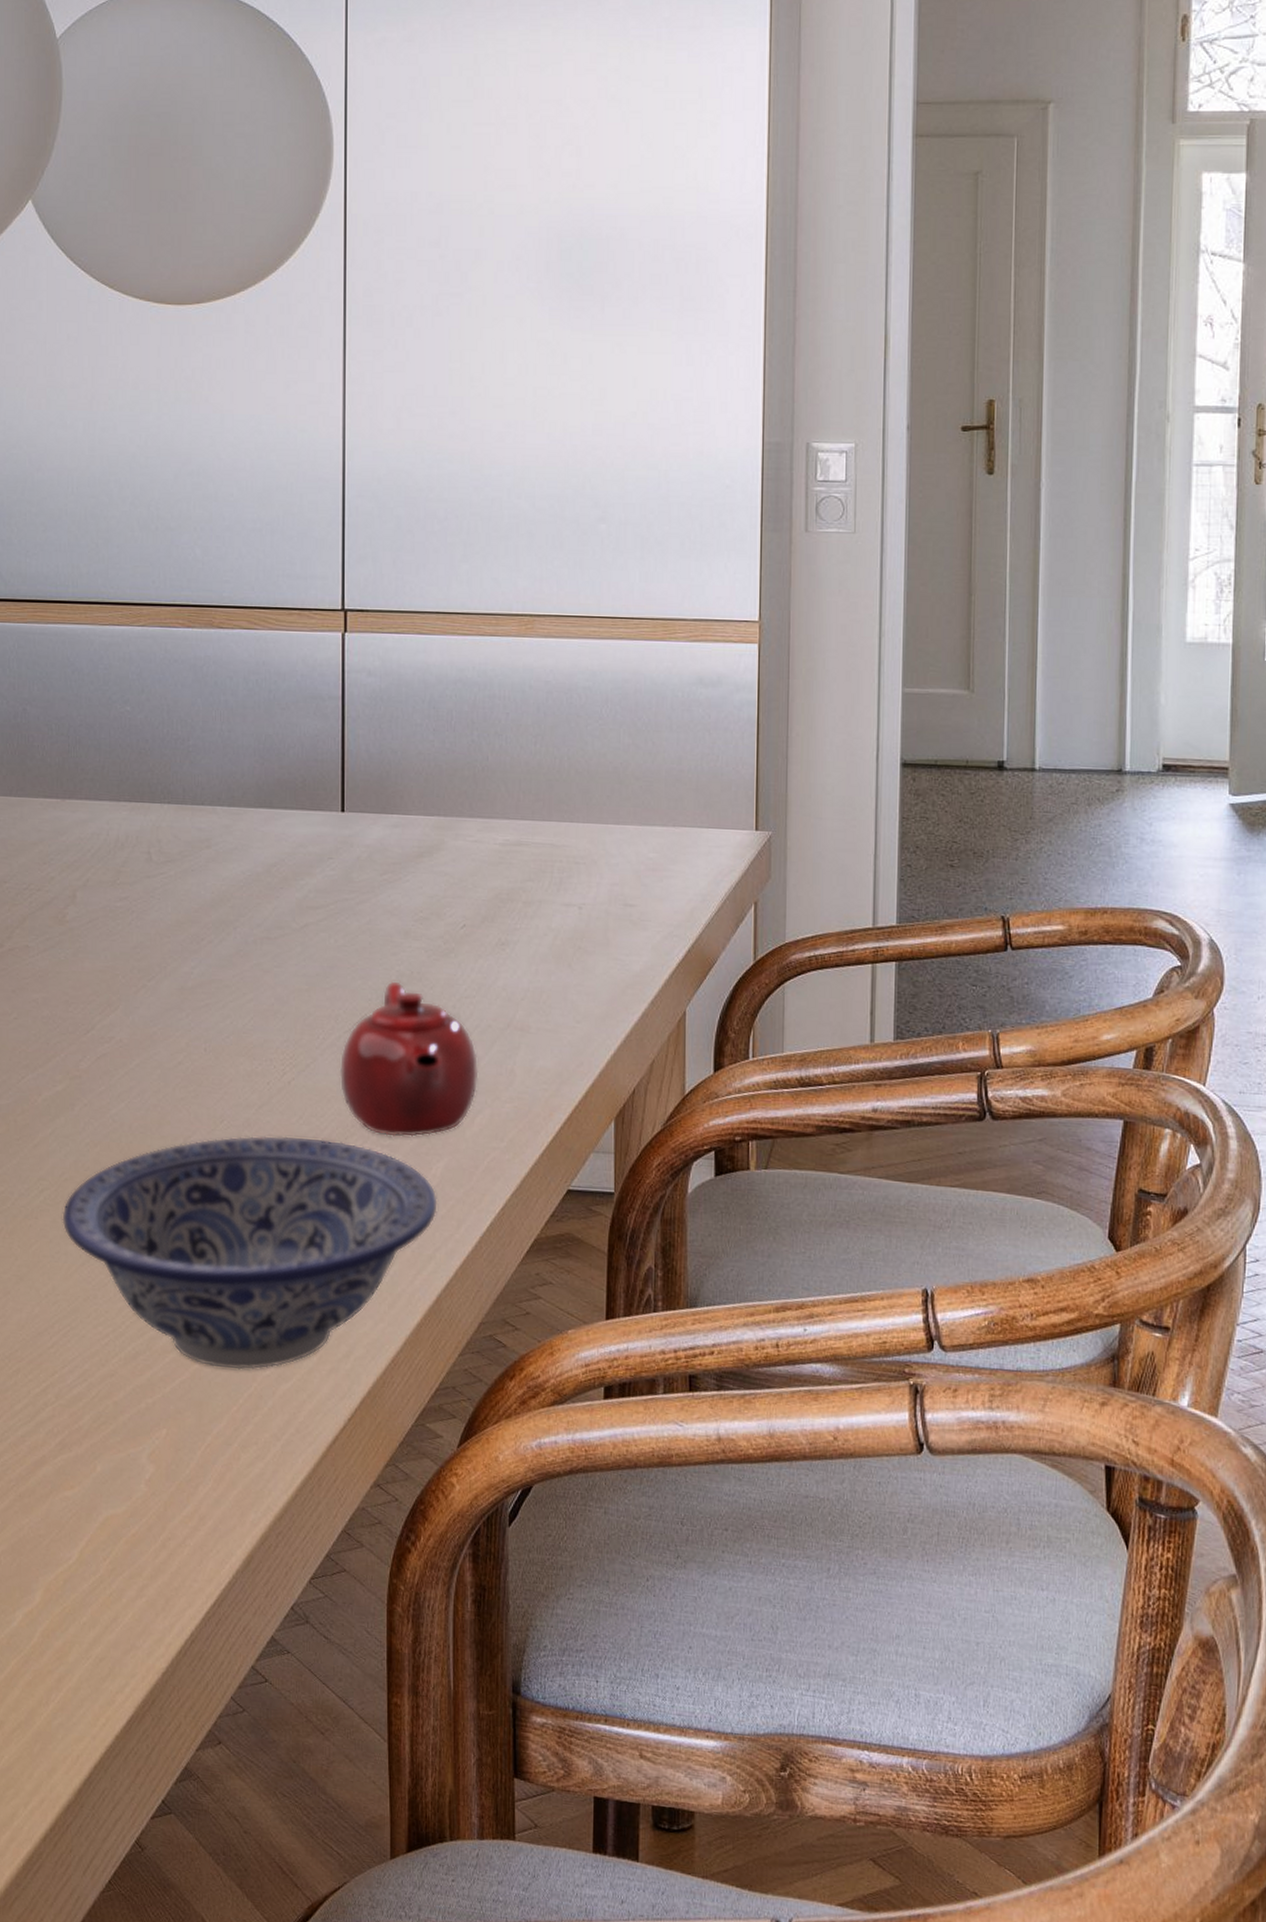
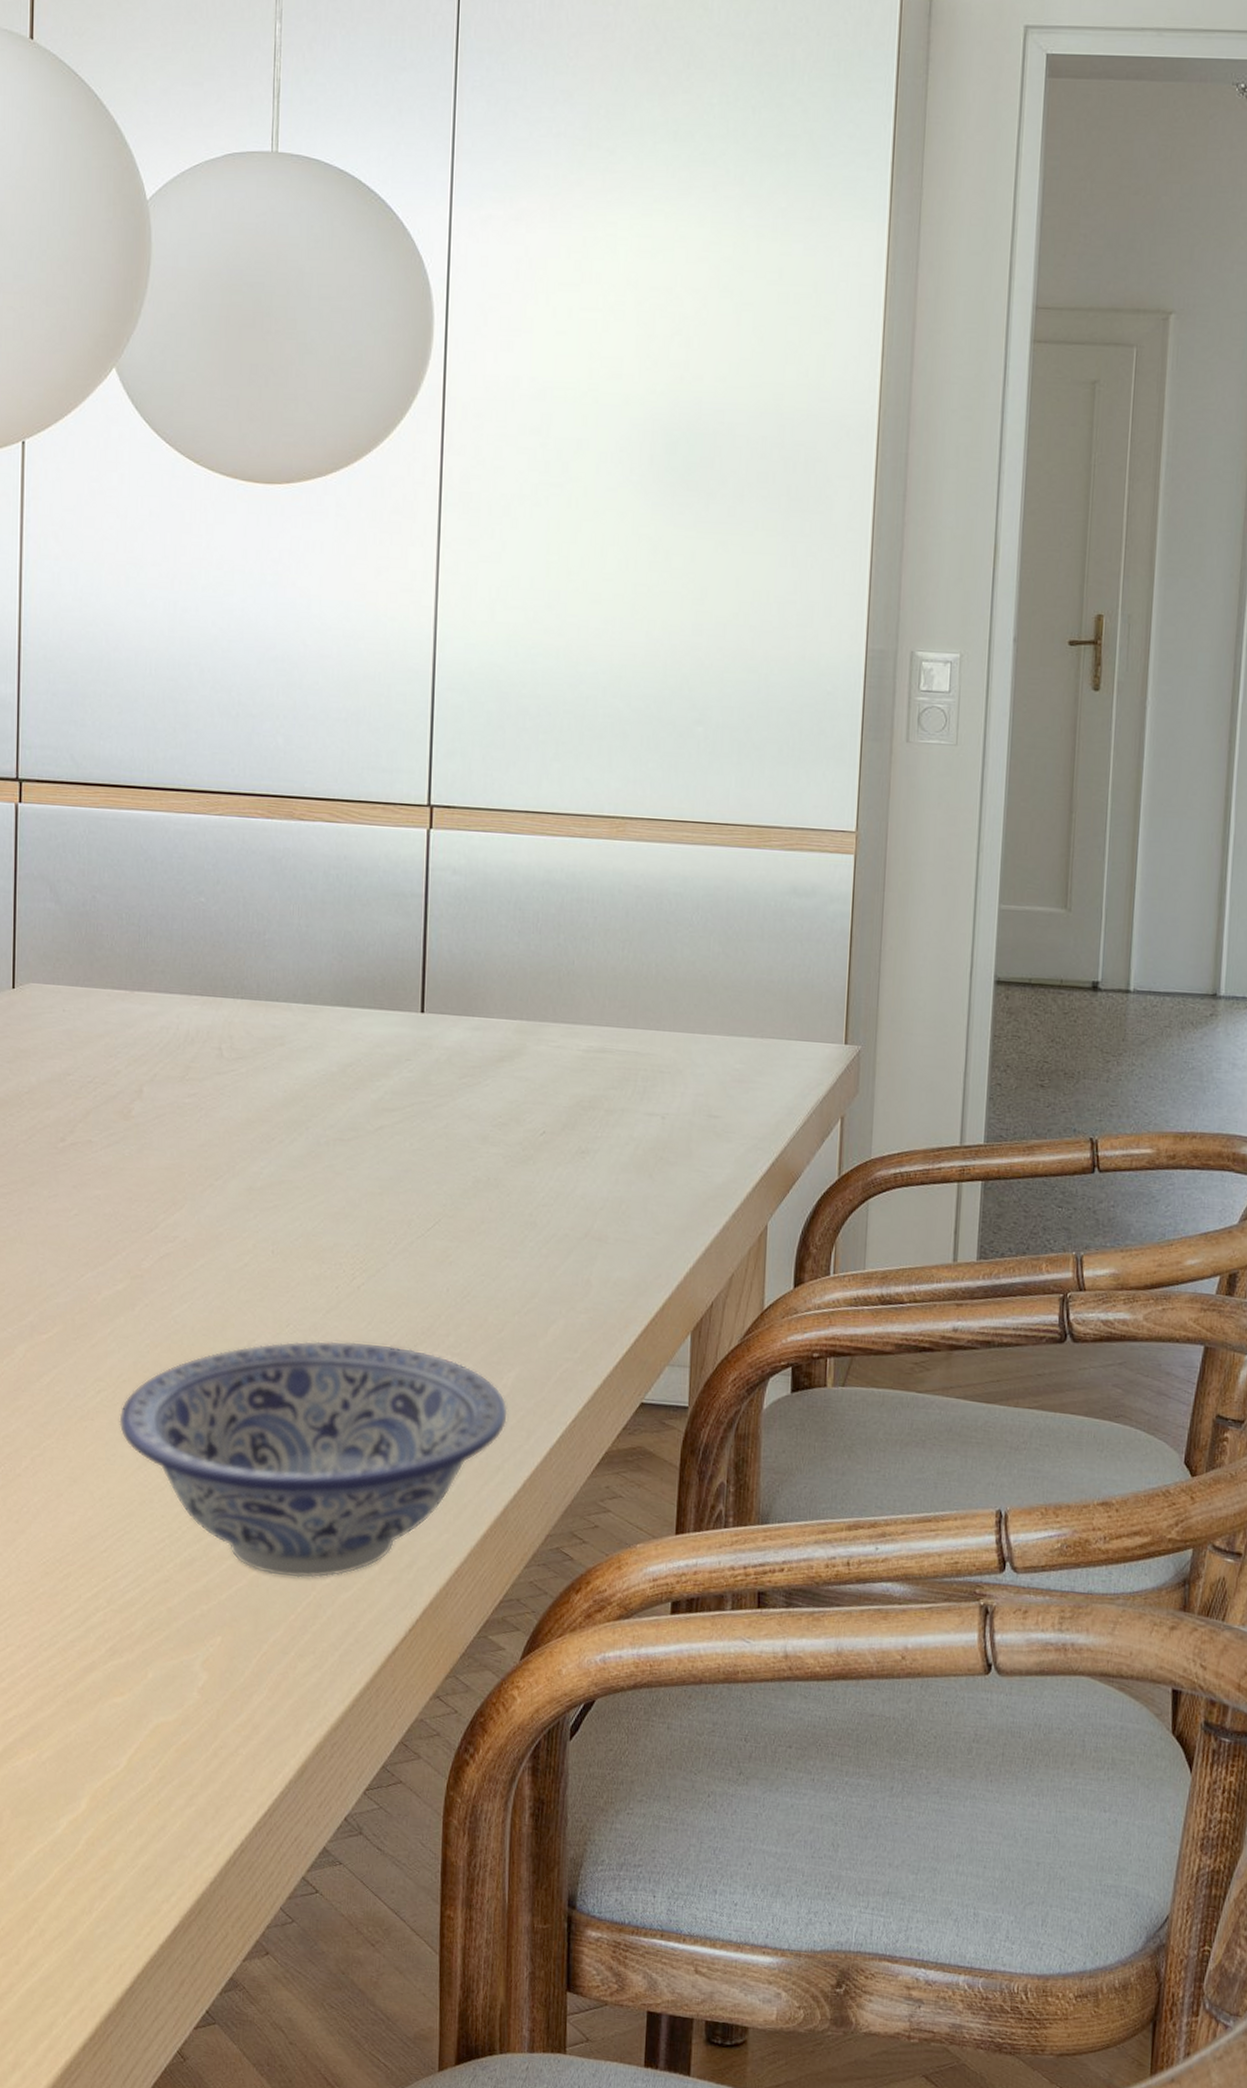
teapot: present [339,981,479,1137] -> none [410,1187,554,1346]

